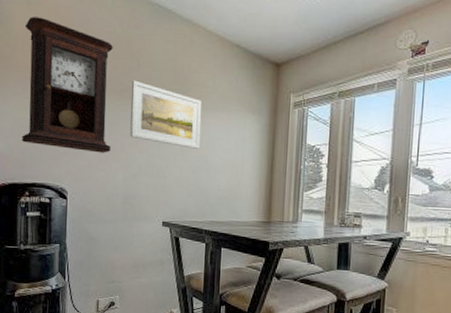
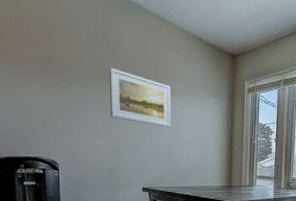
pendulum clock: present [21,17,113,153] -> none [7,8,94,131]

